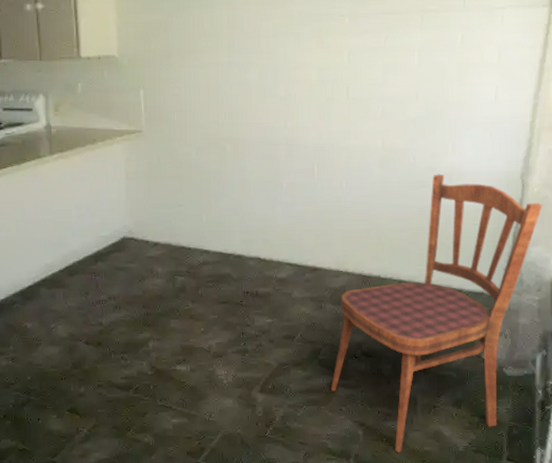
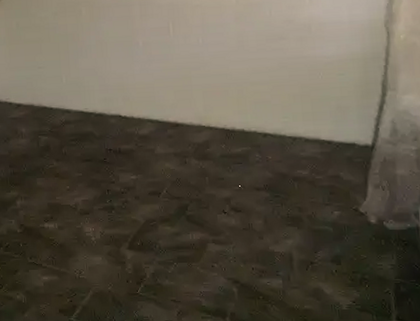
dining chair: present [330,174,543,453] -> none [200,25,412,311]

